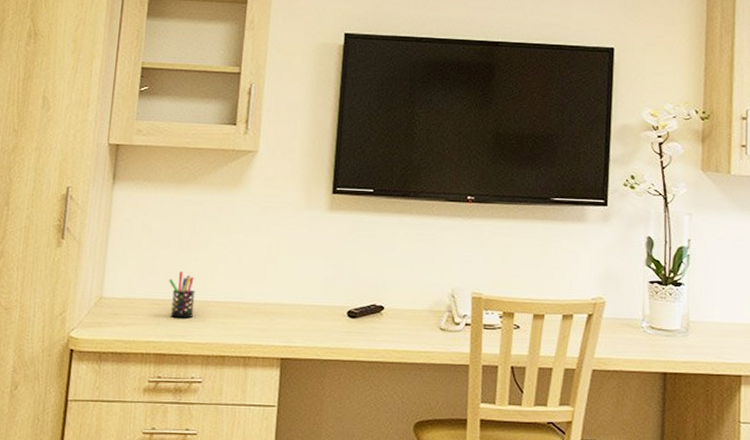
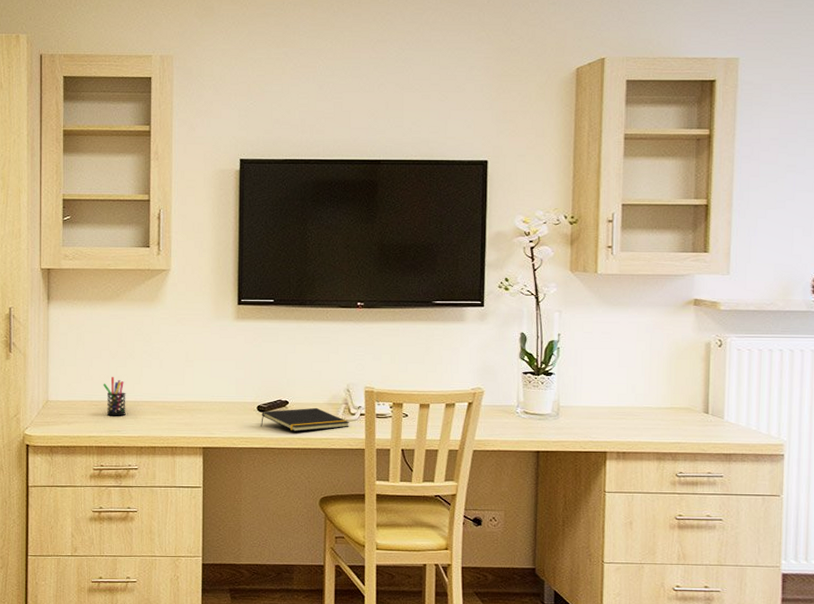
notepad: none [350,314,453,343] -> present [261,407,349,432]

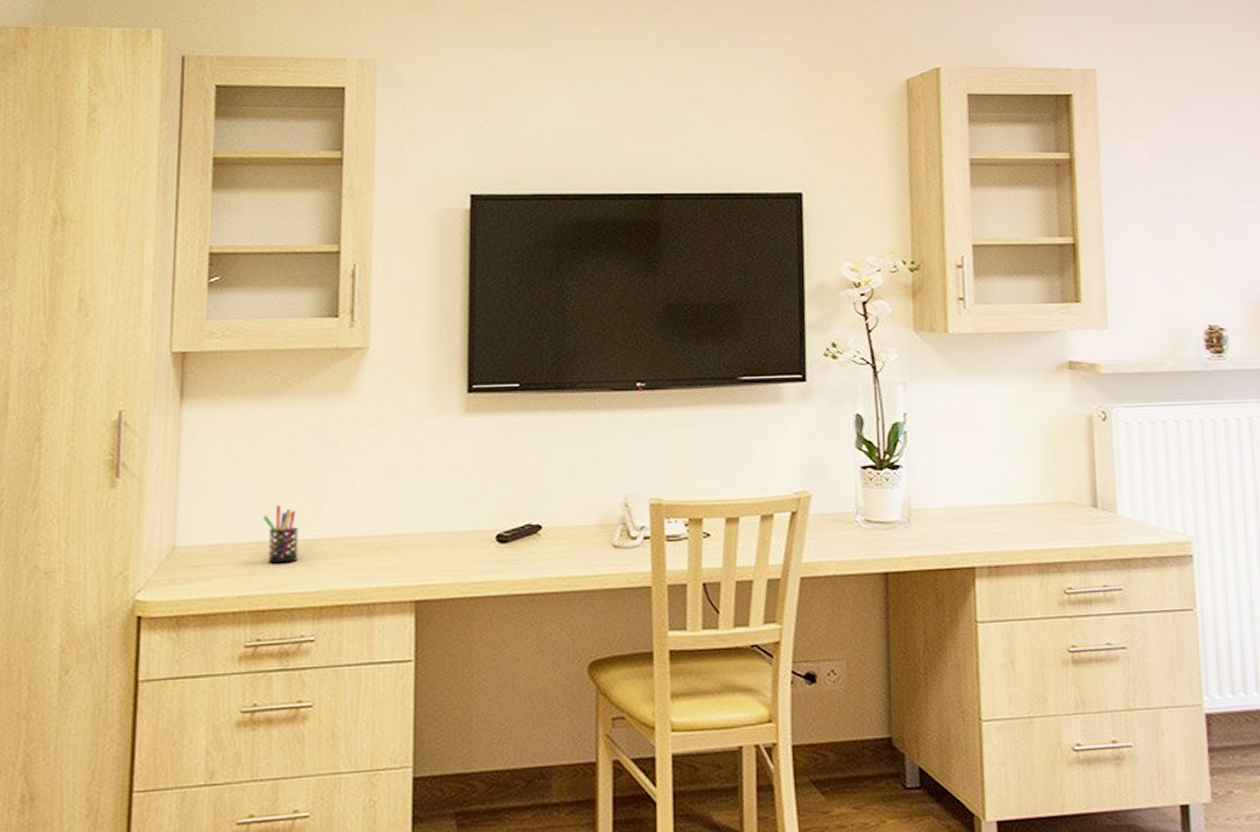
notepad: present [261,407,349,432] -> none [501,531,629,568]

